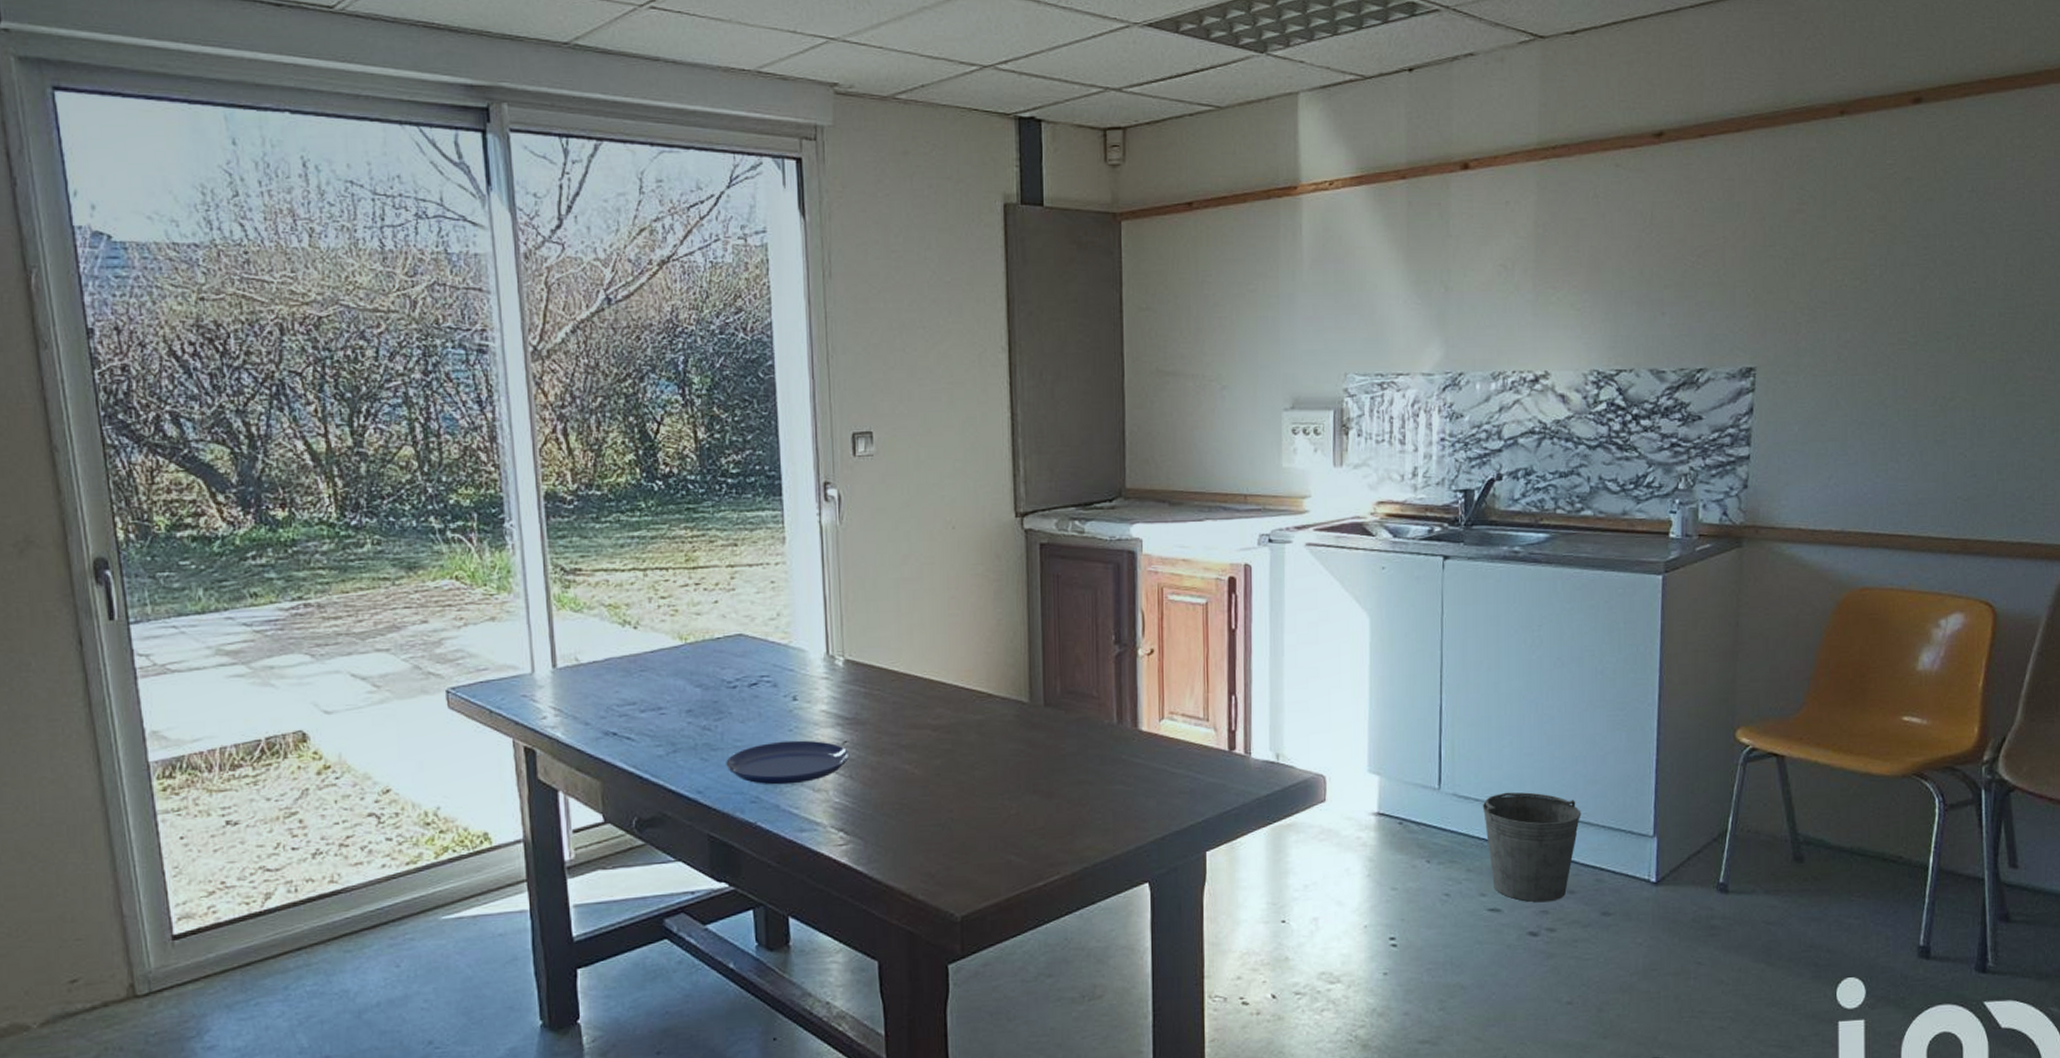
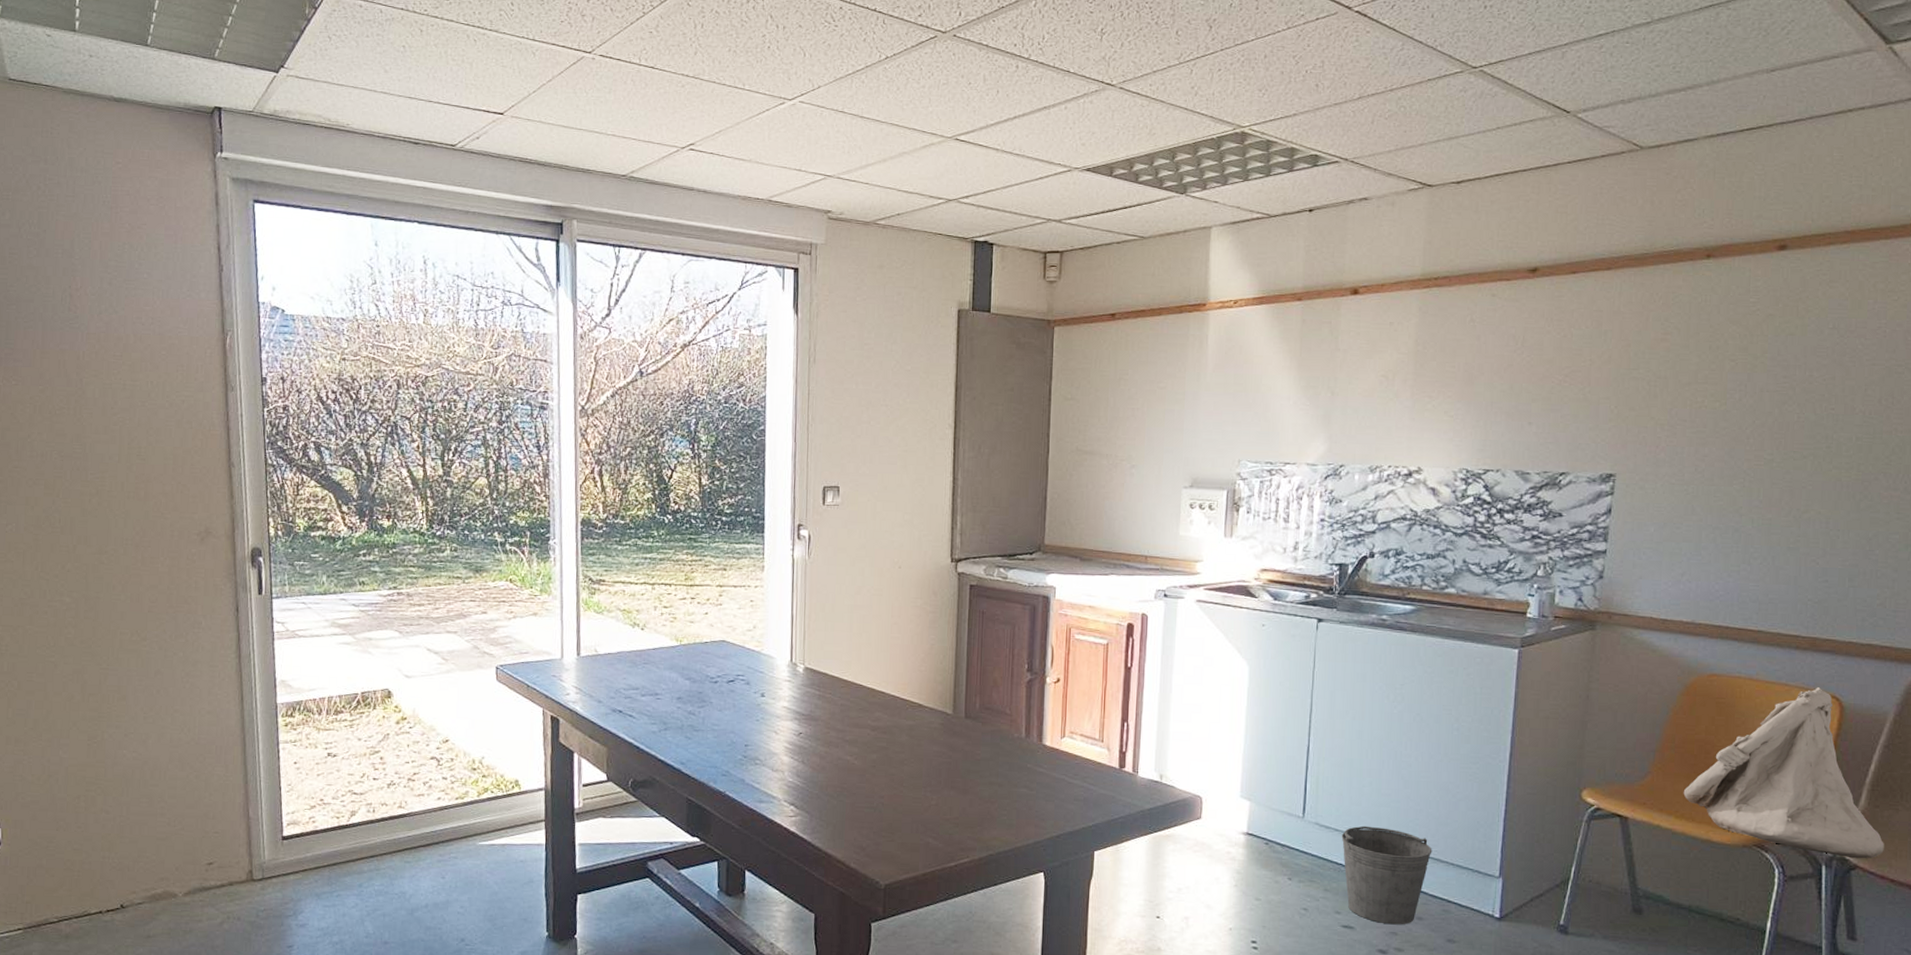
plate: present [726,740,850,785] -> none [705,728,804,764]
bag: none [1840,594,2041,779] -> present [1683,687,1884,859]

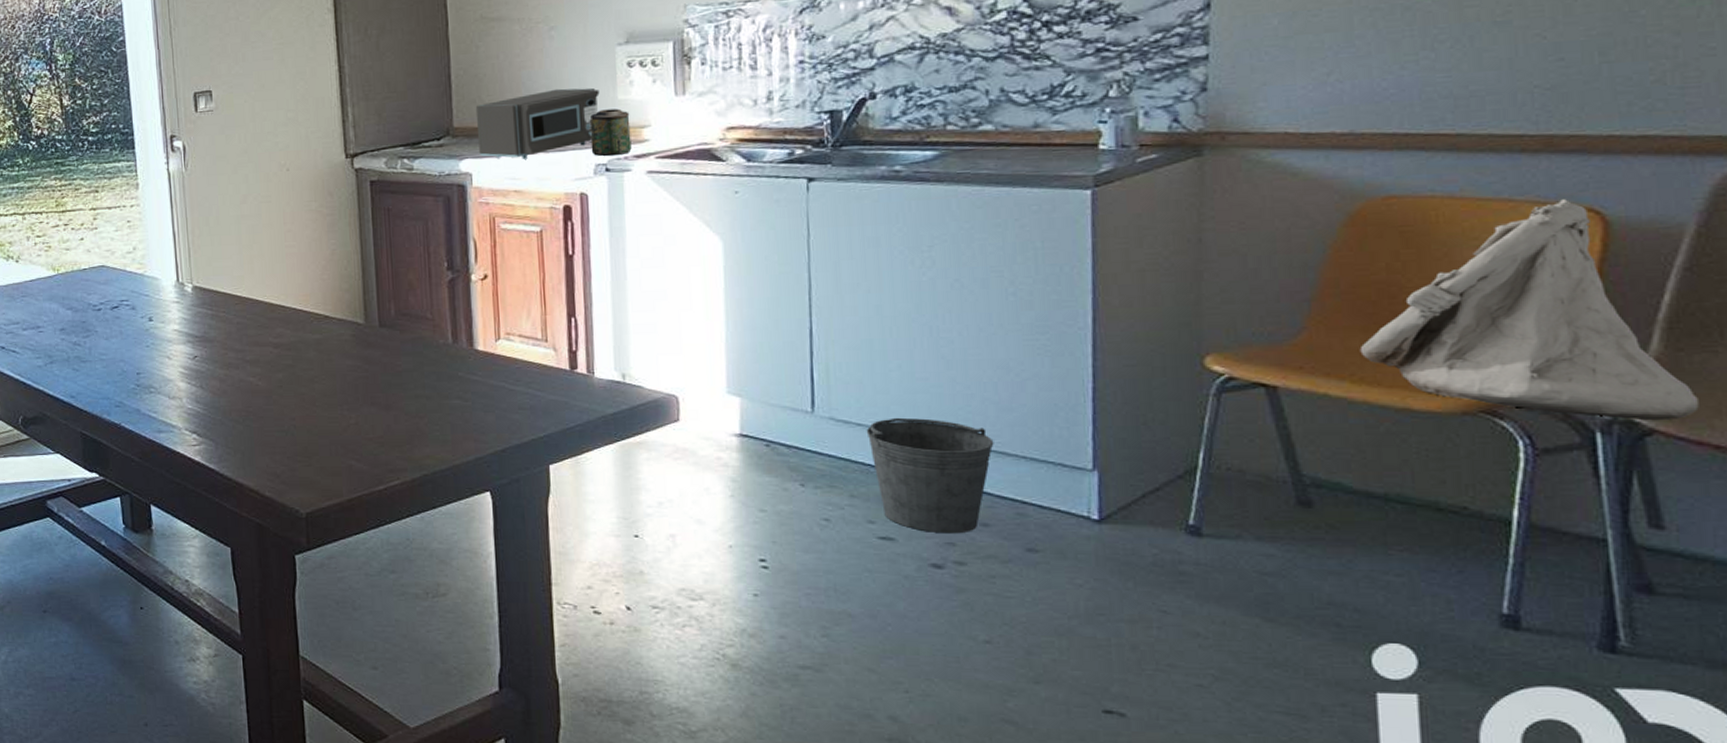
microwave: none [1063,520,1166,579] -> present [475,87,600,159]
canister: none [1154,542,1187,583] -> present [590,108,632,156]

